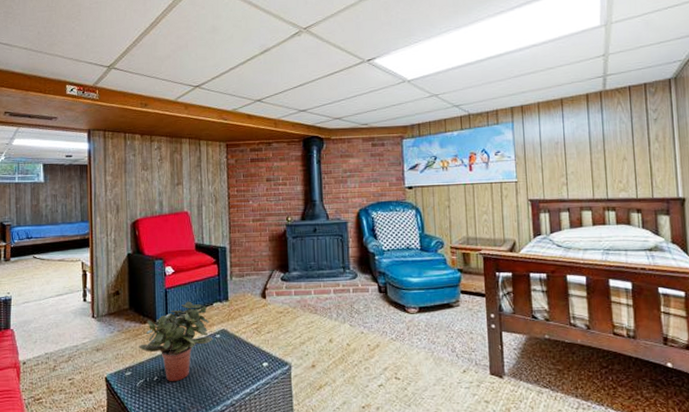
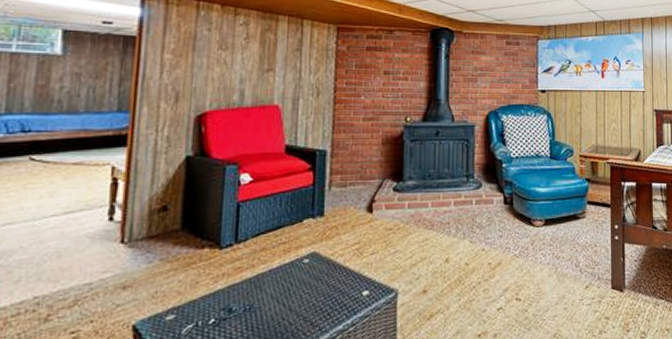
potted plant: present [139,301,212,381] -> none [190,217,298,324]

